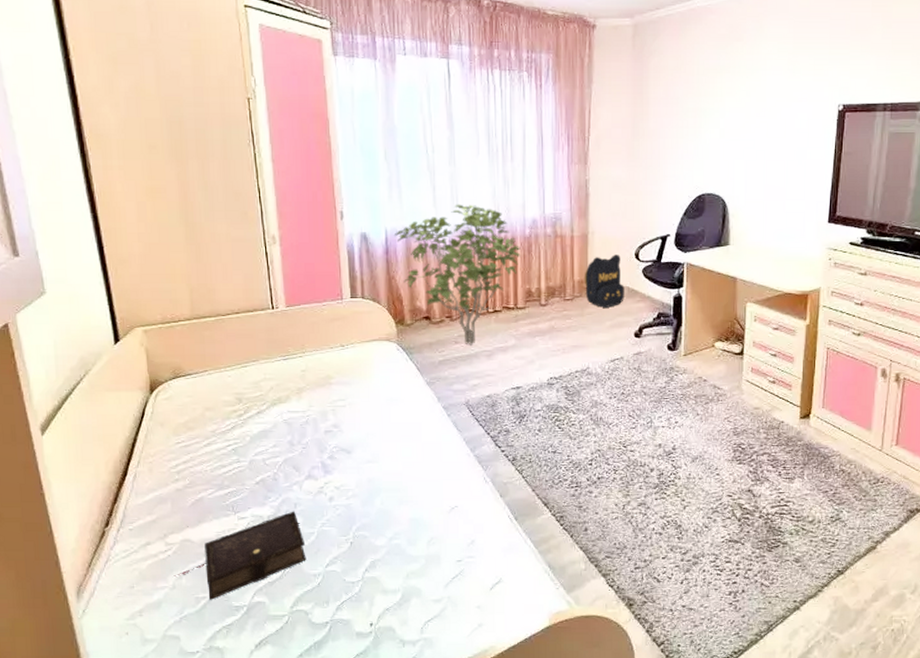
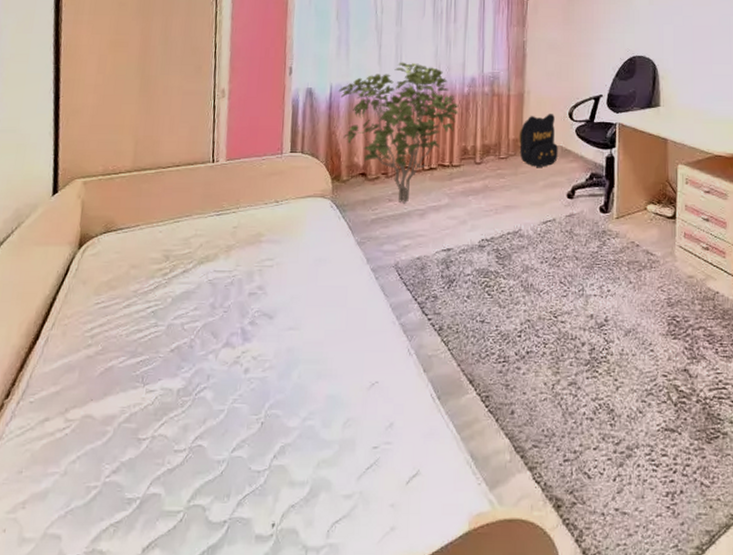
book: present [174,511,306,600] -> none [67,384,213,490]

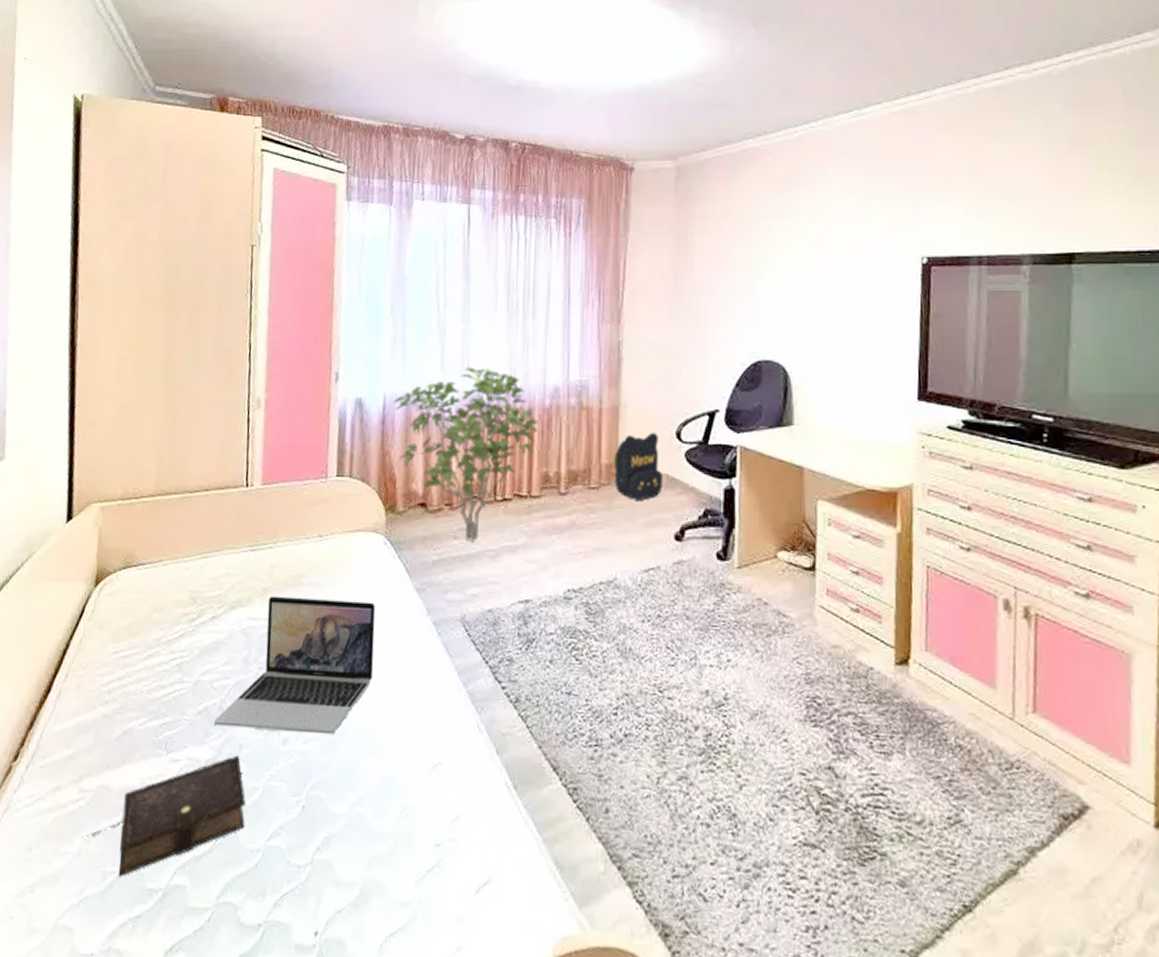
book: none [67,384,213,490] -> present [81,755,246,877]
laptop: none [185,252,324,364] -> present [214,595,376,735]

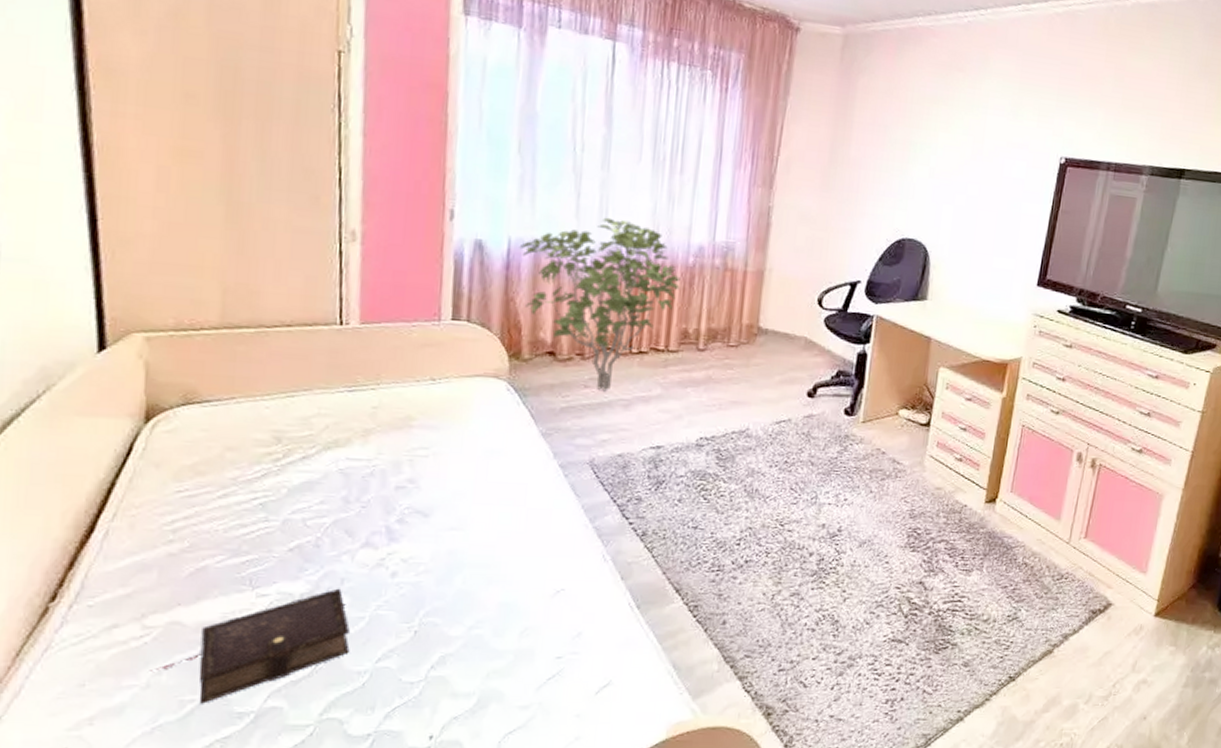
laptop: present [214,595,376,735] -> none [310,437,497,568]
backpack: present [613,433,663,500] -> none [753,298,801,360]

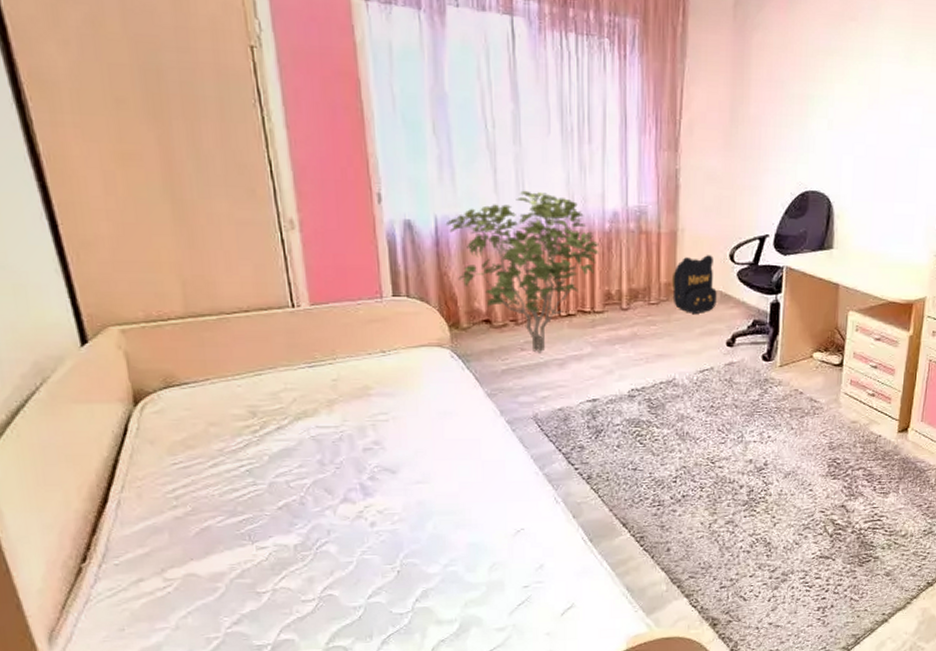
book: present [149,588,350,704] -> none [176,538,344,640]
backpack: none [753,298,801,360] -> present [671,255,717,313]

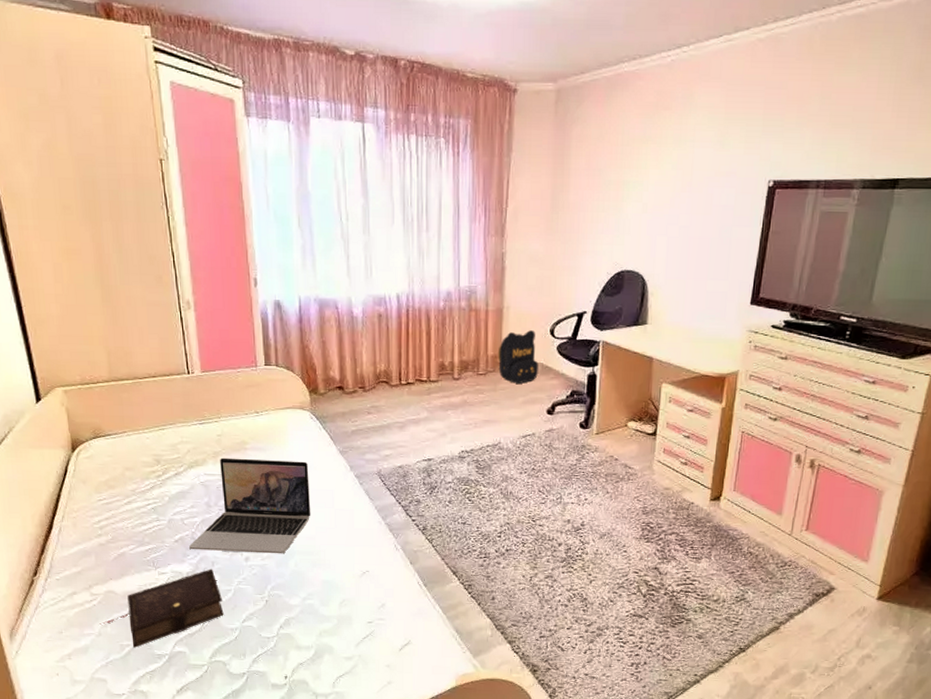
book: none [176,538,344,640] -> present [99,569,224,648]
laptop: none [297,406,453,518] -> present [189,457,311,554]
shrub: present [445,190,599,353] -> none [307,274,435,417]

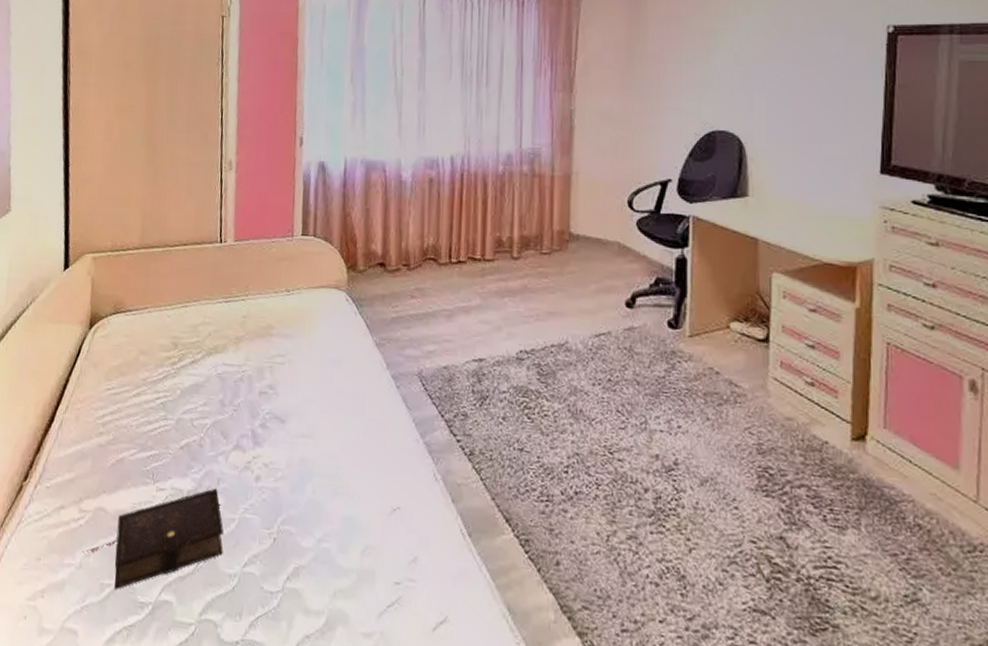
laptop: present [189,457,311,554] -> none [195,344,339,475]
backpack: present [497,330,538,384] -> none [564,201,614,267]

